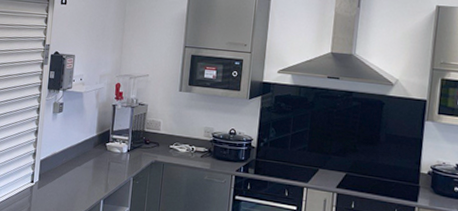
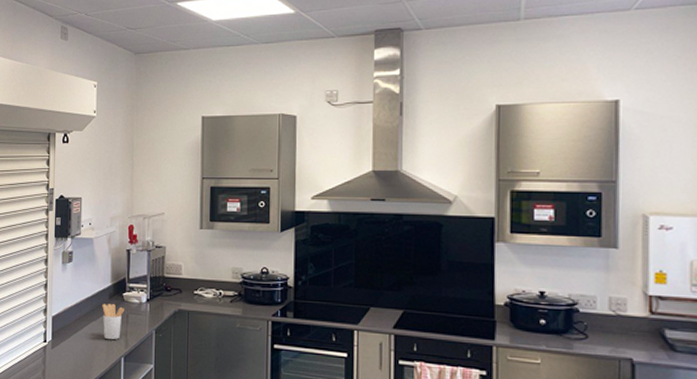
utensil holder: none [86,151,107,184] -> present [102,304,124,340]

